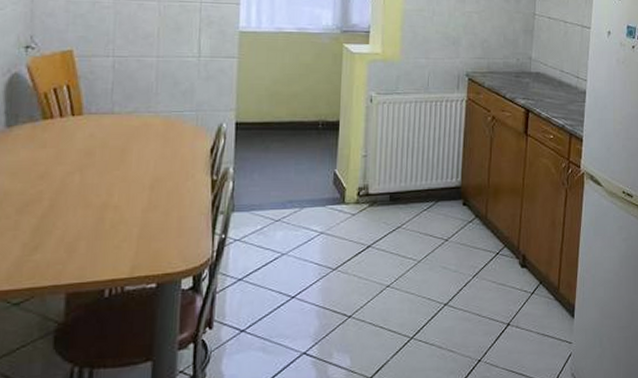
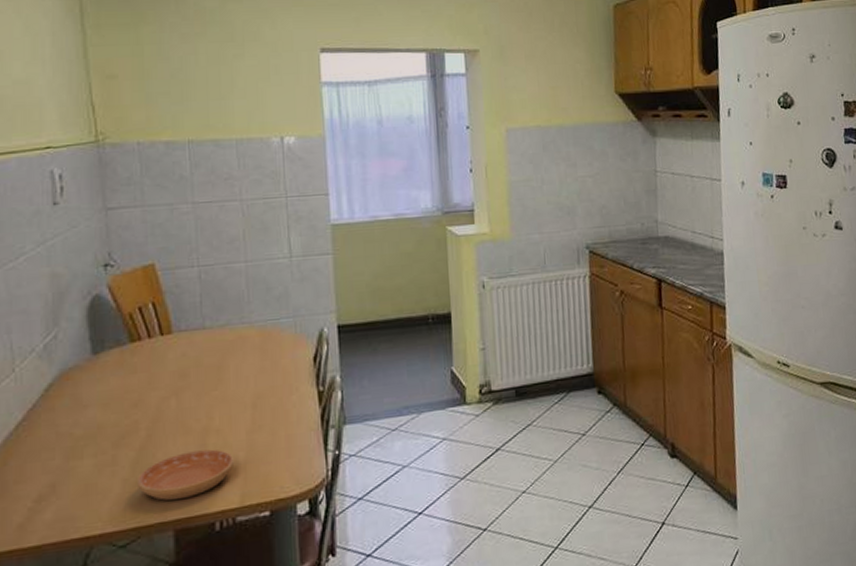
saucer: none [35,223,129,266] -> present [136,449,235,501]

